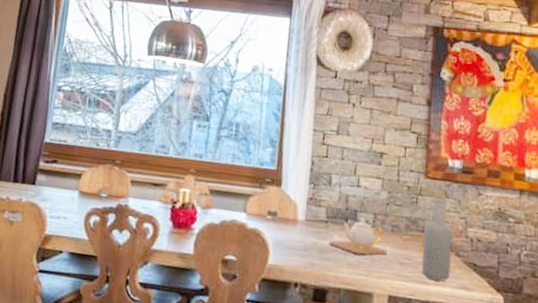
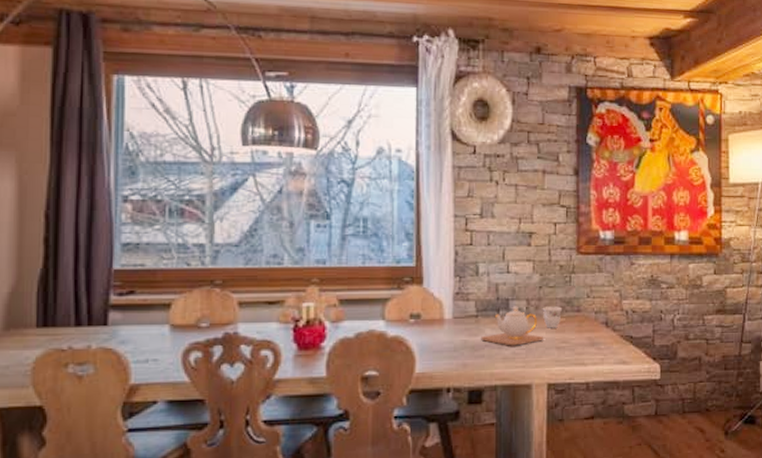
teacup: none [387,222,408,245] -> present [542,306,563,328]
bottle: present [422,194,453,281] -> none [579,269,608,359]

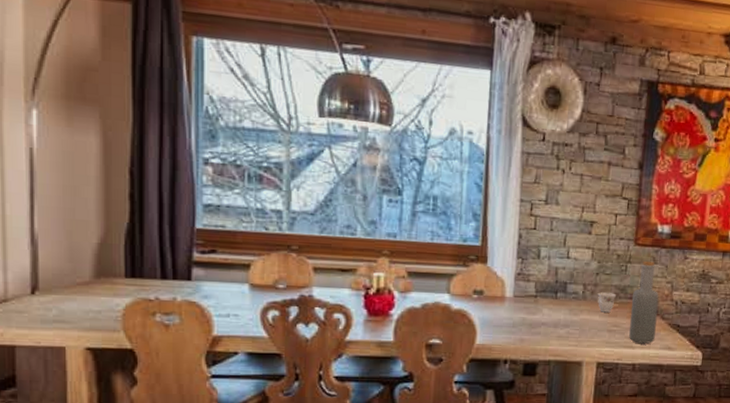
teapot: present [481,306,544,346] -> none [538,289,597,326]
bottle: none [579,269,608,359] -> present [629,260,659,344]

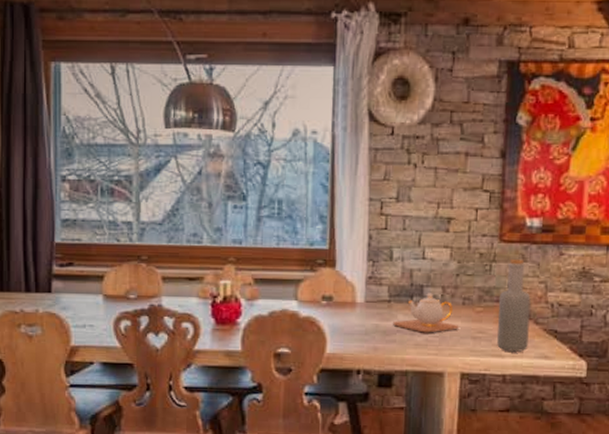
teapot: none [538,289,597,326] -> present [393,293,459,333]
teacup: present [597,292,617,313] -> none [458,295,481,318]

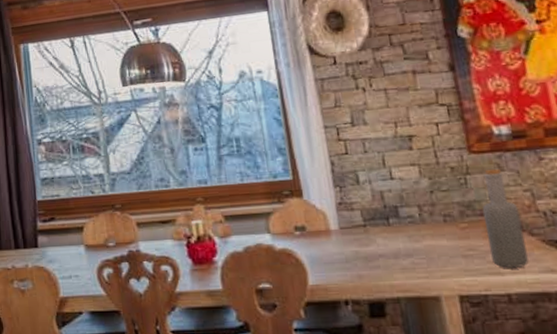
teapot: present [393,293,459,333] -> none [373,213,446,256]

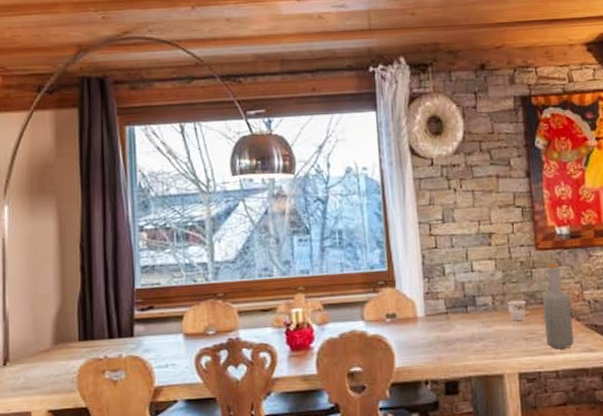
teacup: none [437,211,463,235] -> present [507,300,527,321]

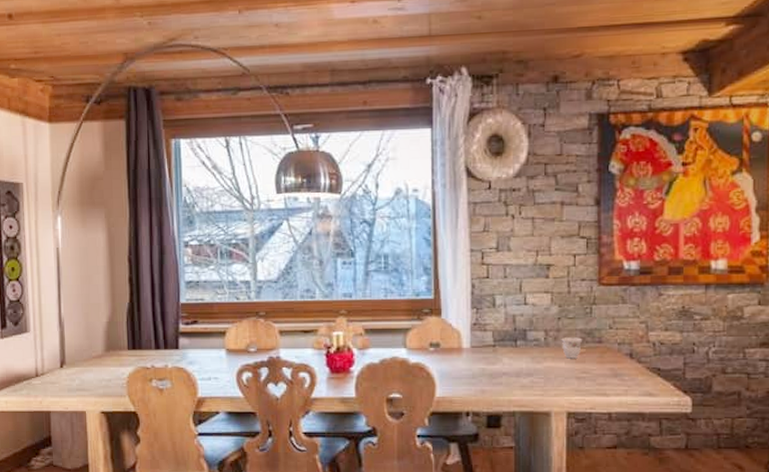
bottle: present [542,263,574,349] -> none [600,300,632,390]

